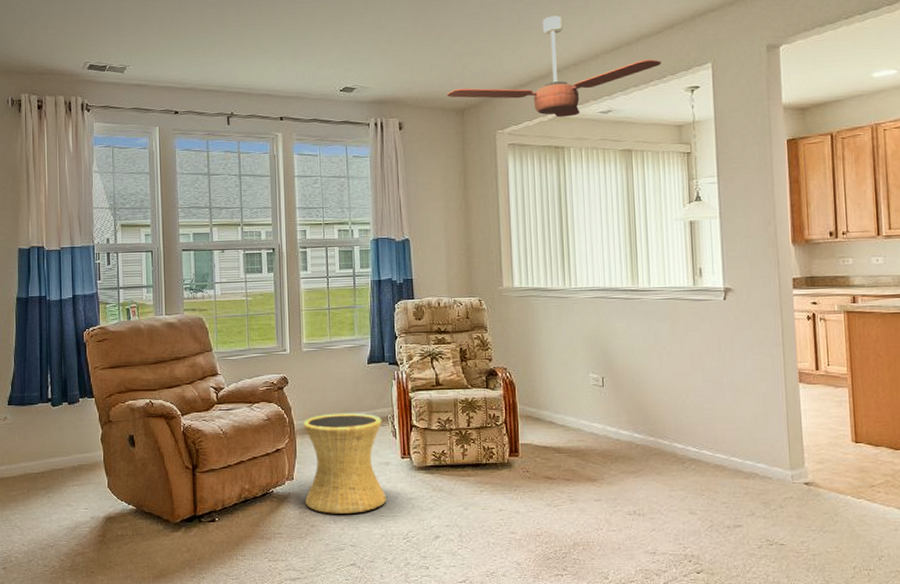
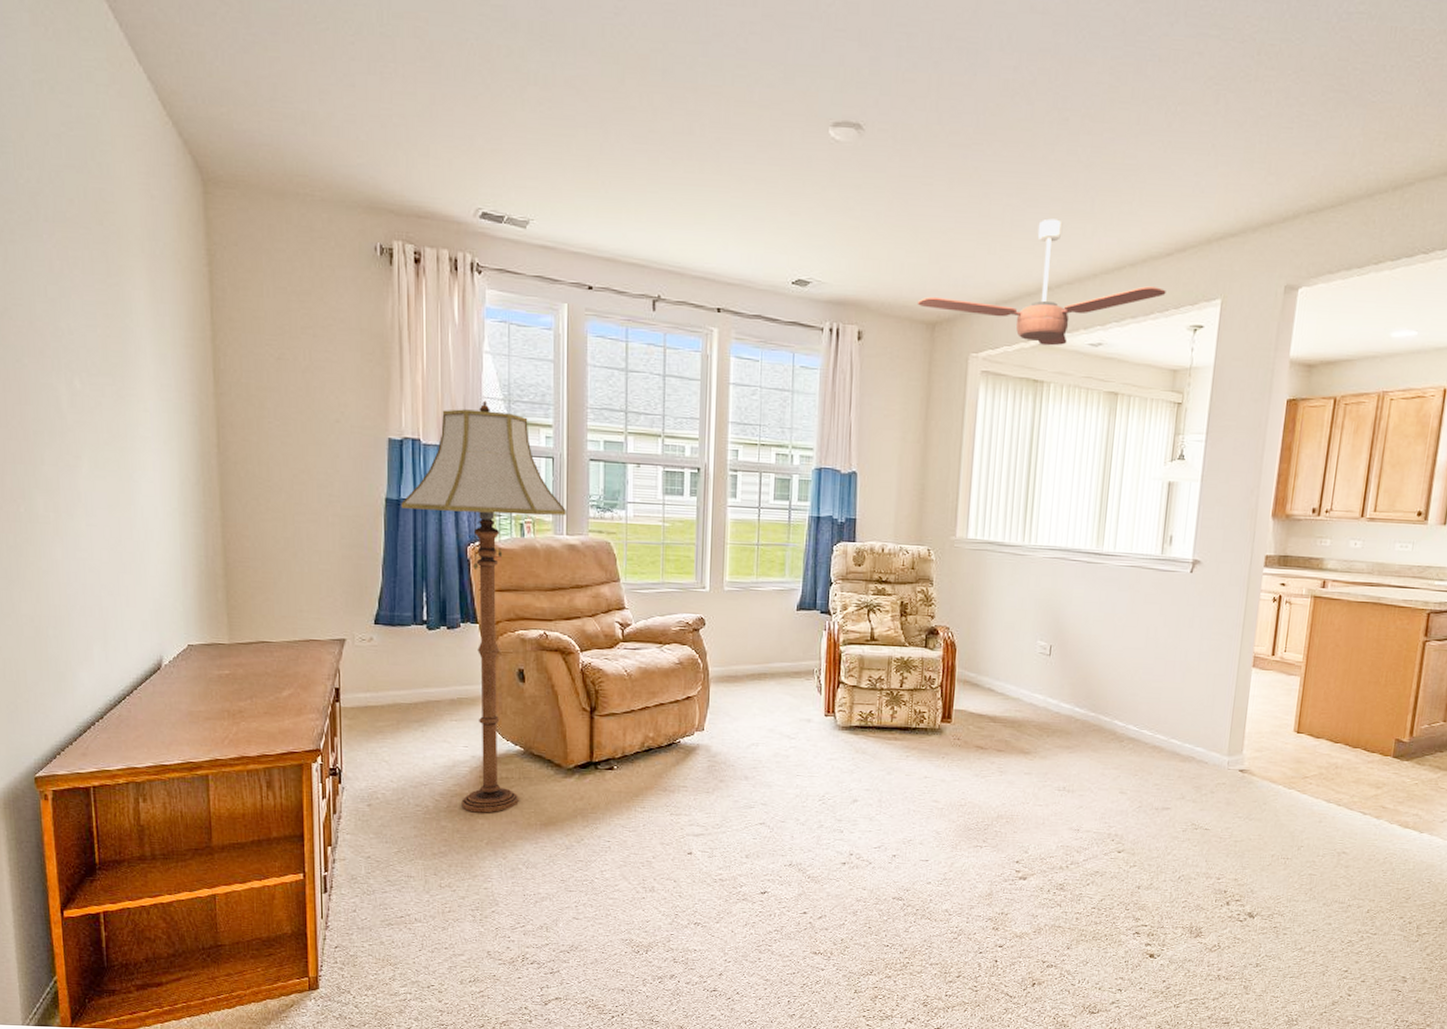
floor lamp: none [29,210,165,570] -> present [401,400,566,813]
side table: present [303,412,386,514] -> none [716,661,807,771]

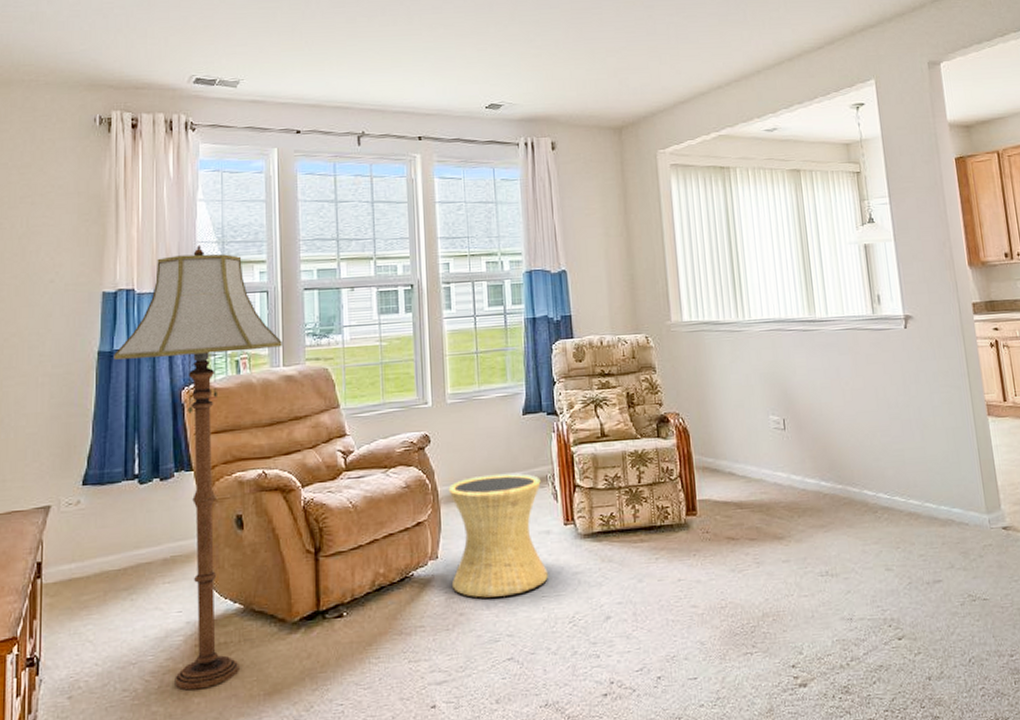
side table: none [716,661,807,771] -> present [448,473,548,598]
ceiling fan: present [917,218,1166,346] -> none [602,29,825,136]

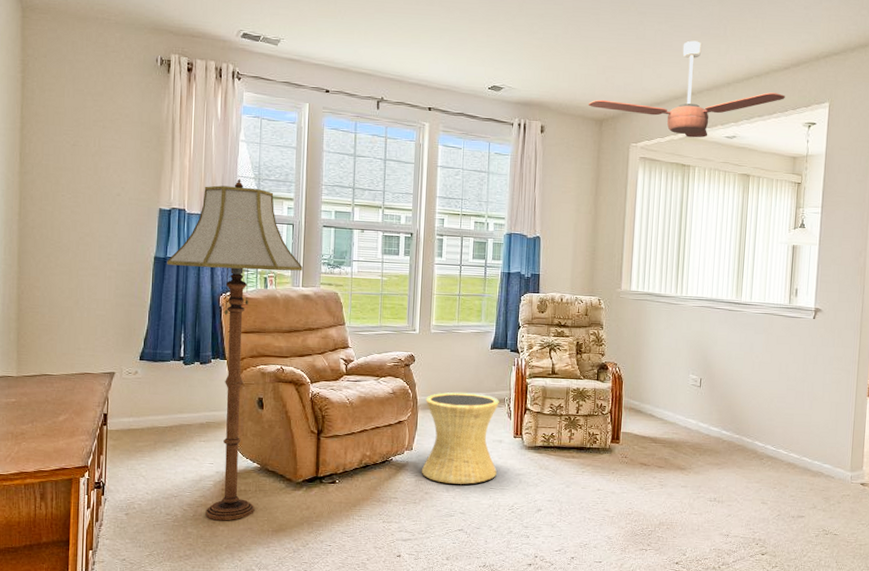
ceiling fan: none [602,29,825,136] -> present [588,40,785,138]

